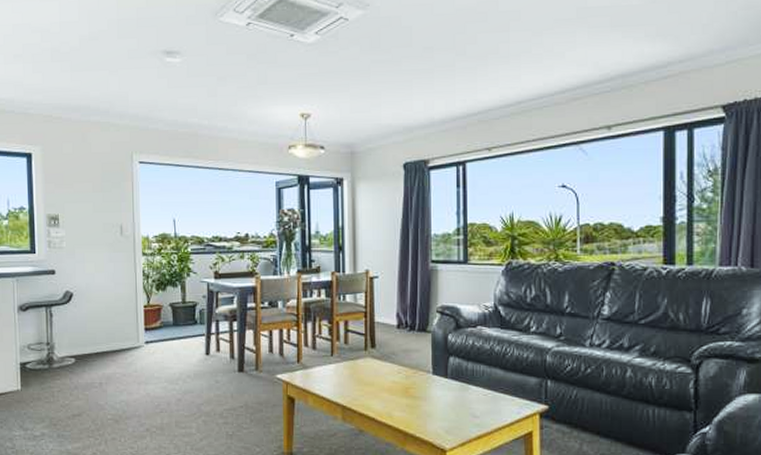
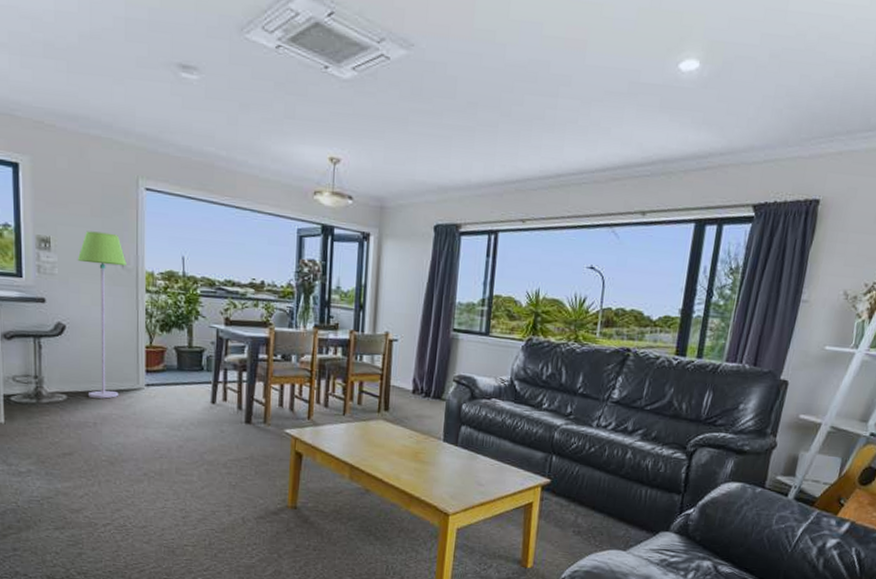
floor lamp: none [82,205,125,359] -> present [77,231,127,399]

